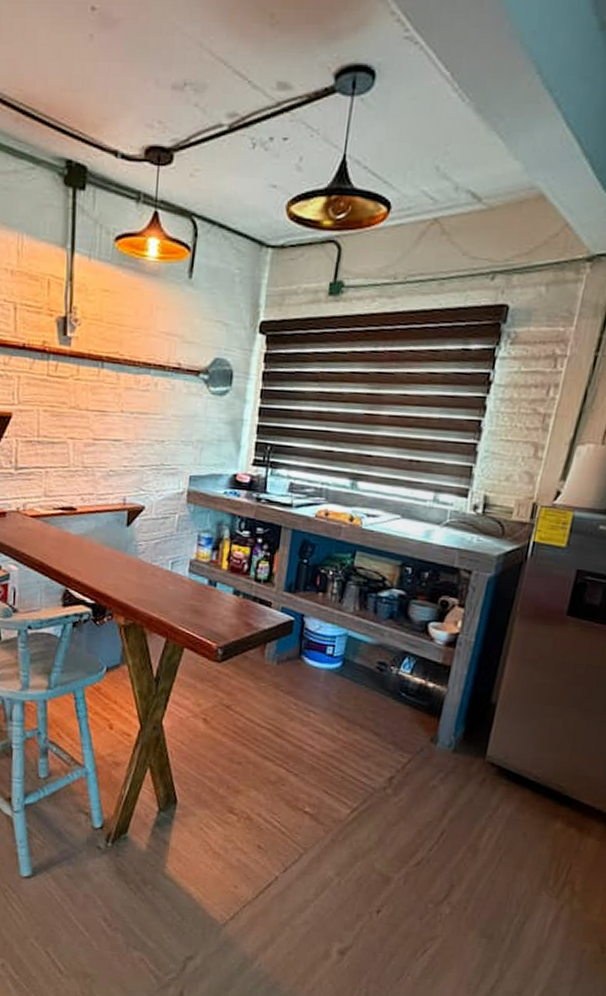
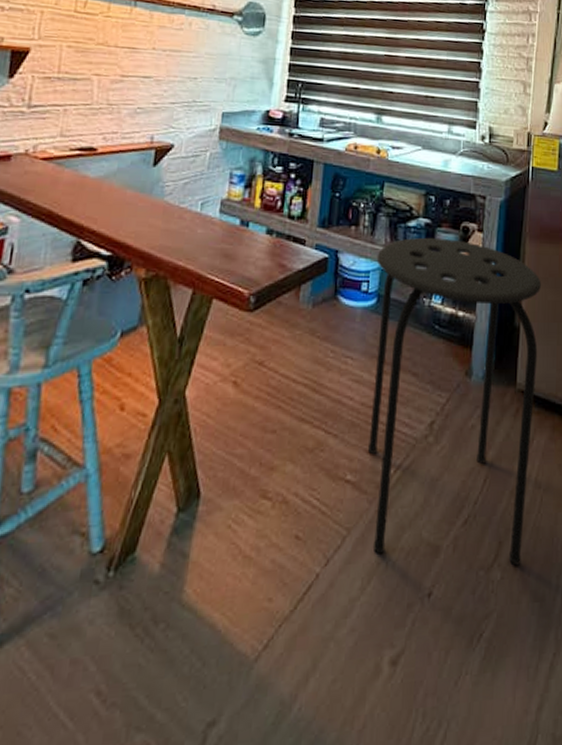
stool: none [327,608,528,907] -> present [368,237,541,566]

